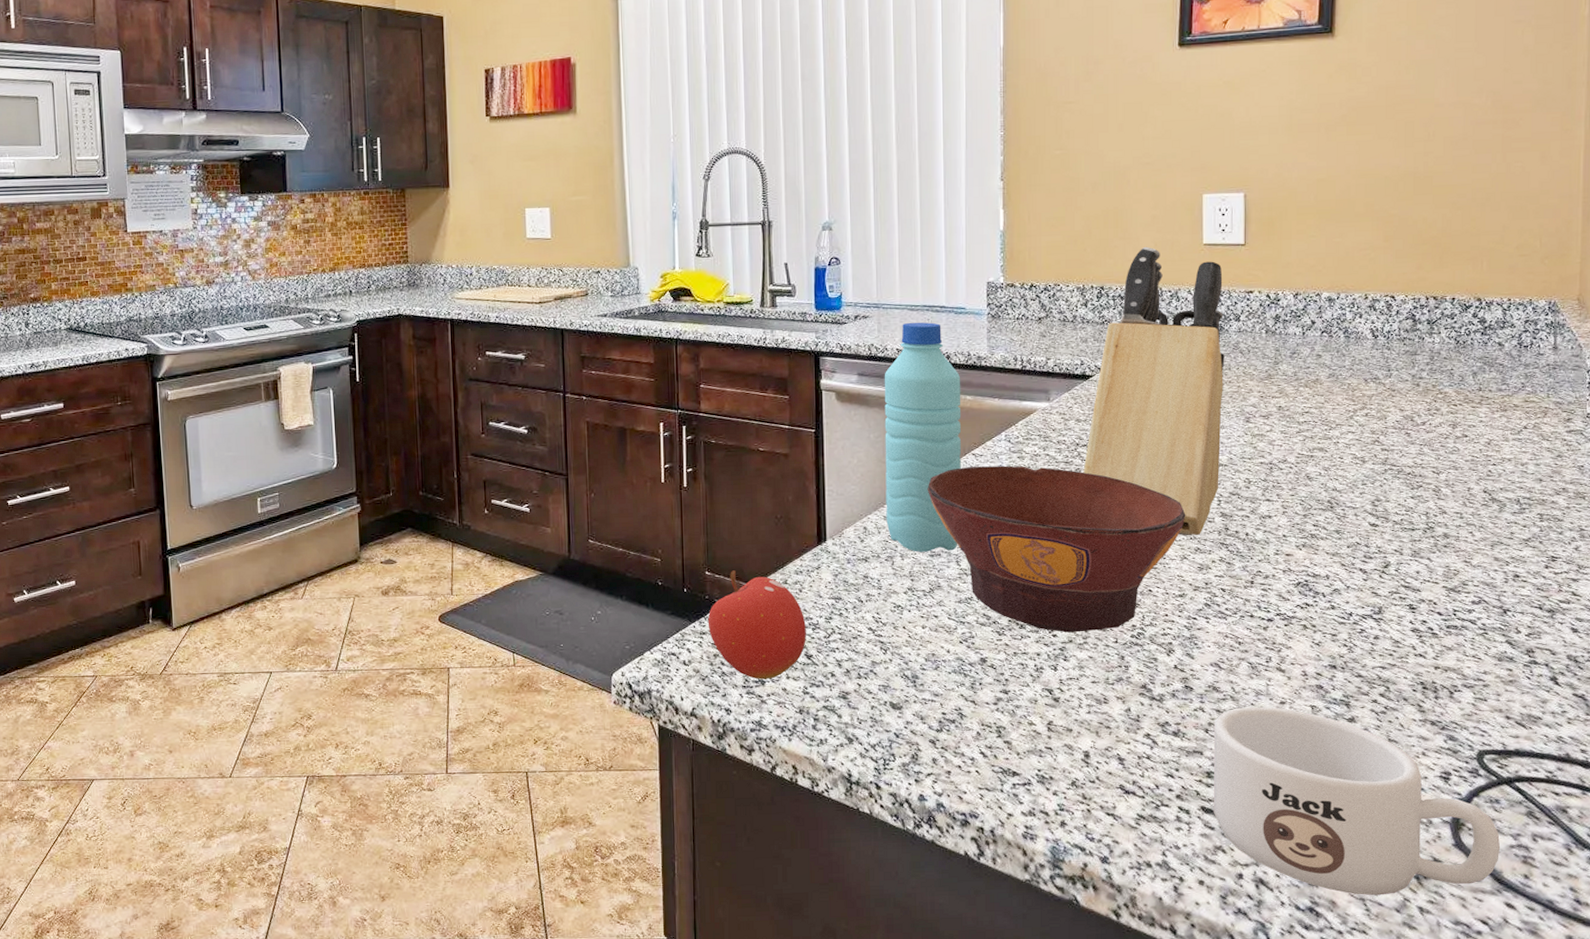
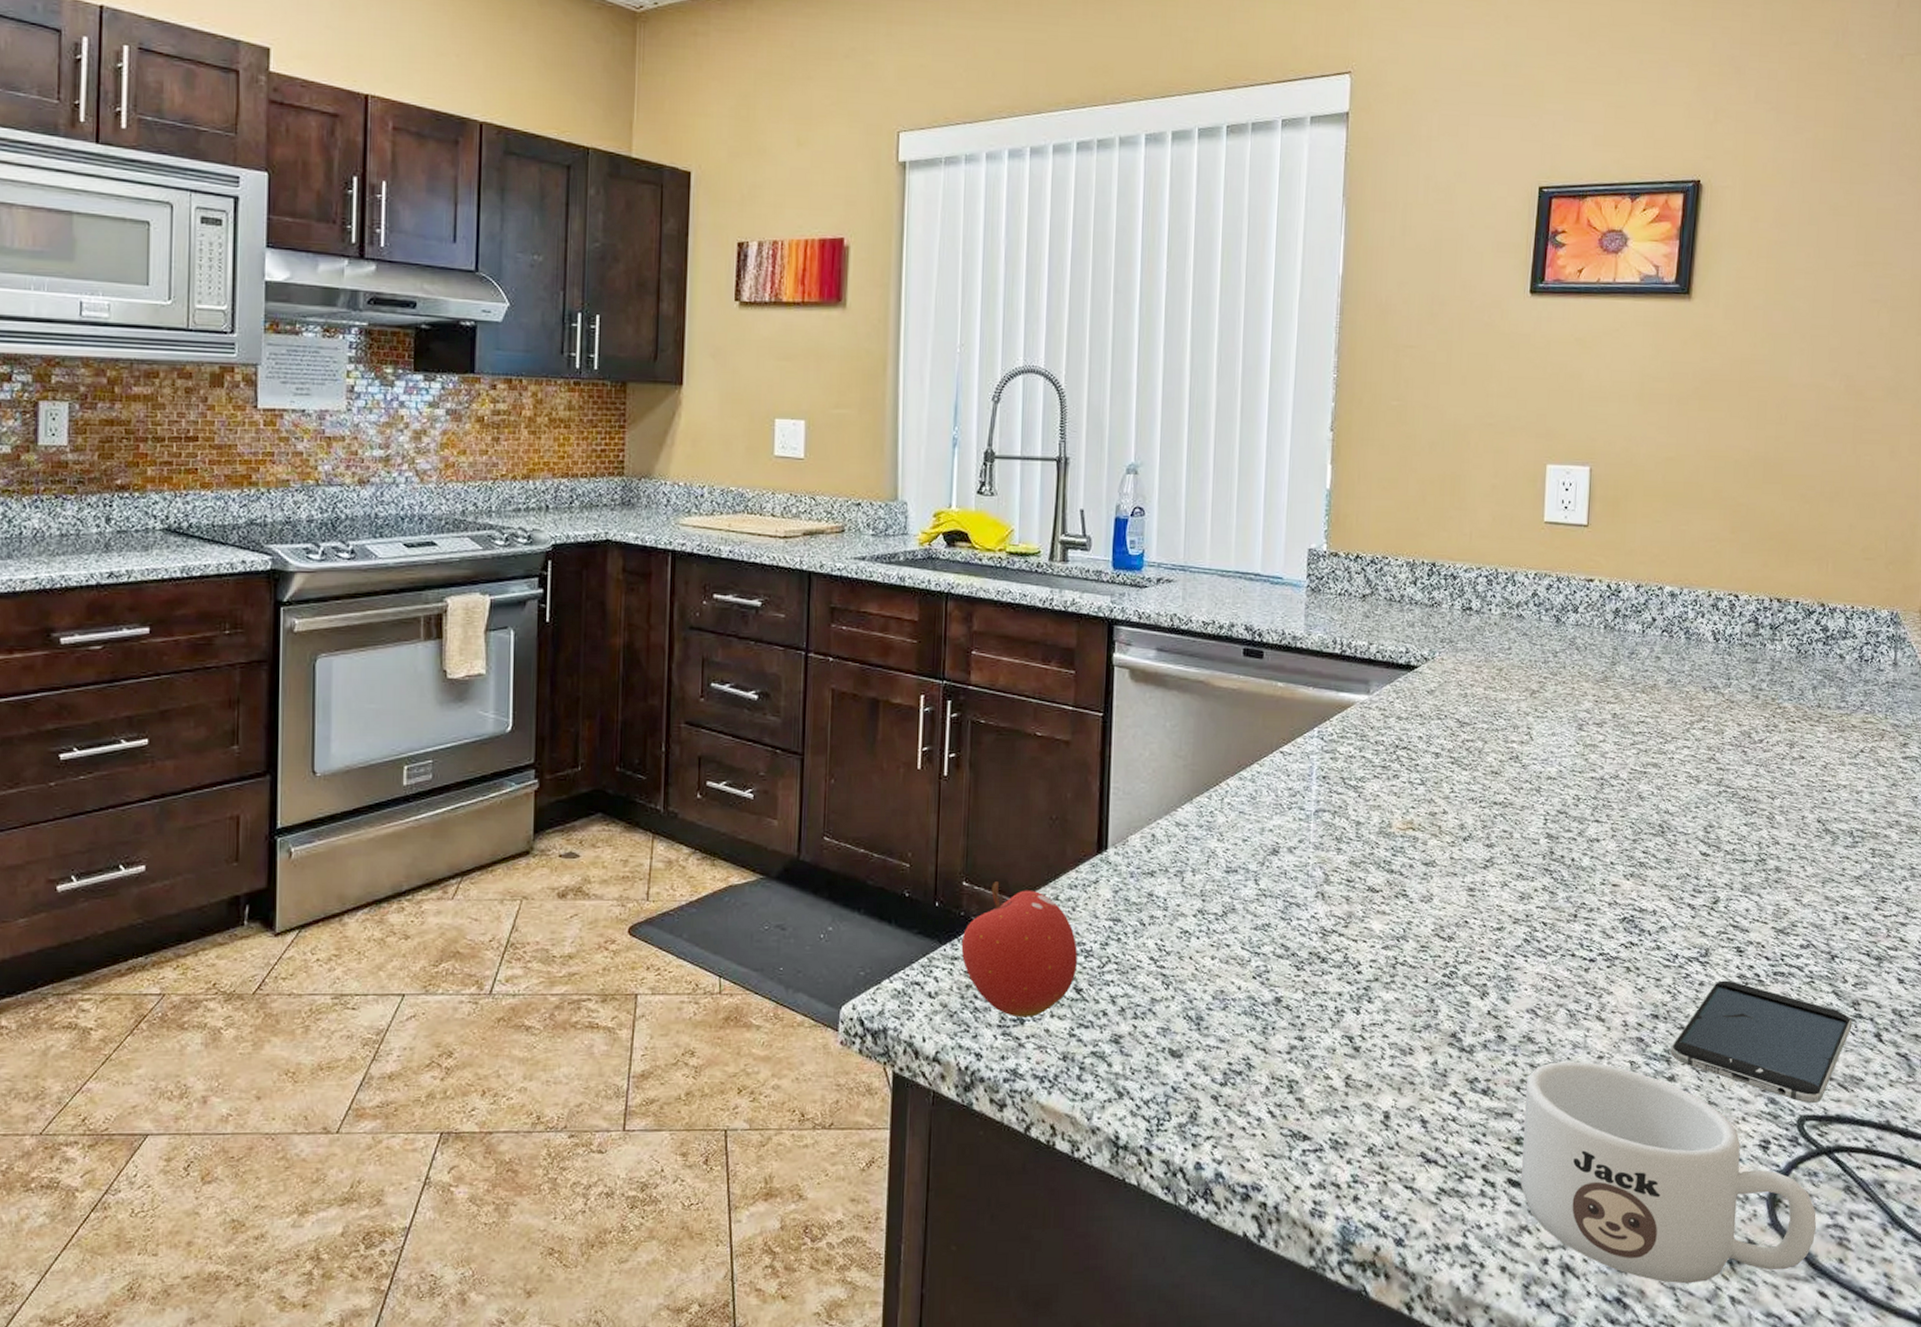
water bottle: present [884,322,961,552] -> none [1178,590,1273,867]
bowl: present [927,465,1186,633] -> none [1227,766,1510,969]
knife block: present [1083,246,1225,536] -> none [1401,520,1563,860]
smartphone: none [1349,634,1527,740] -> present [1670,980,1852,1104]

